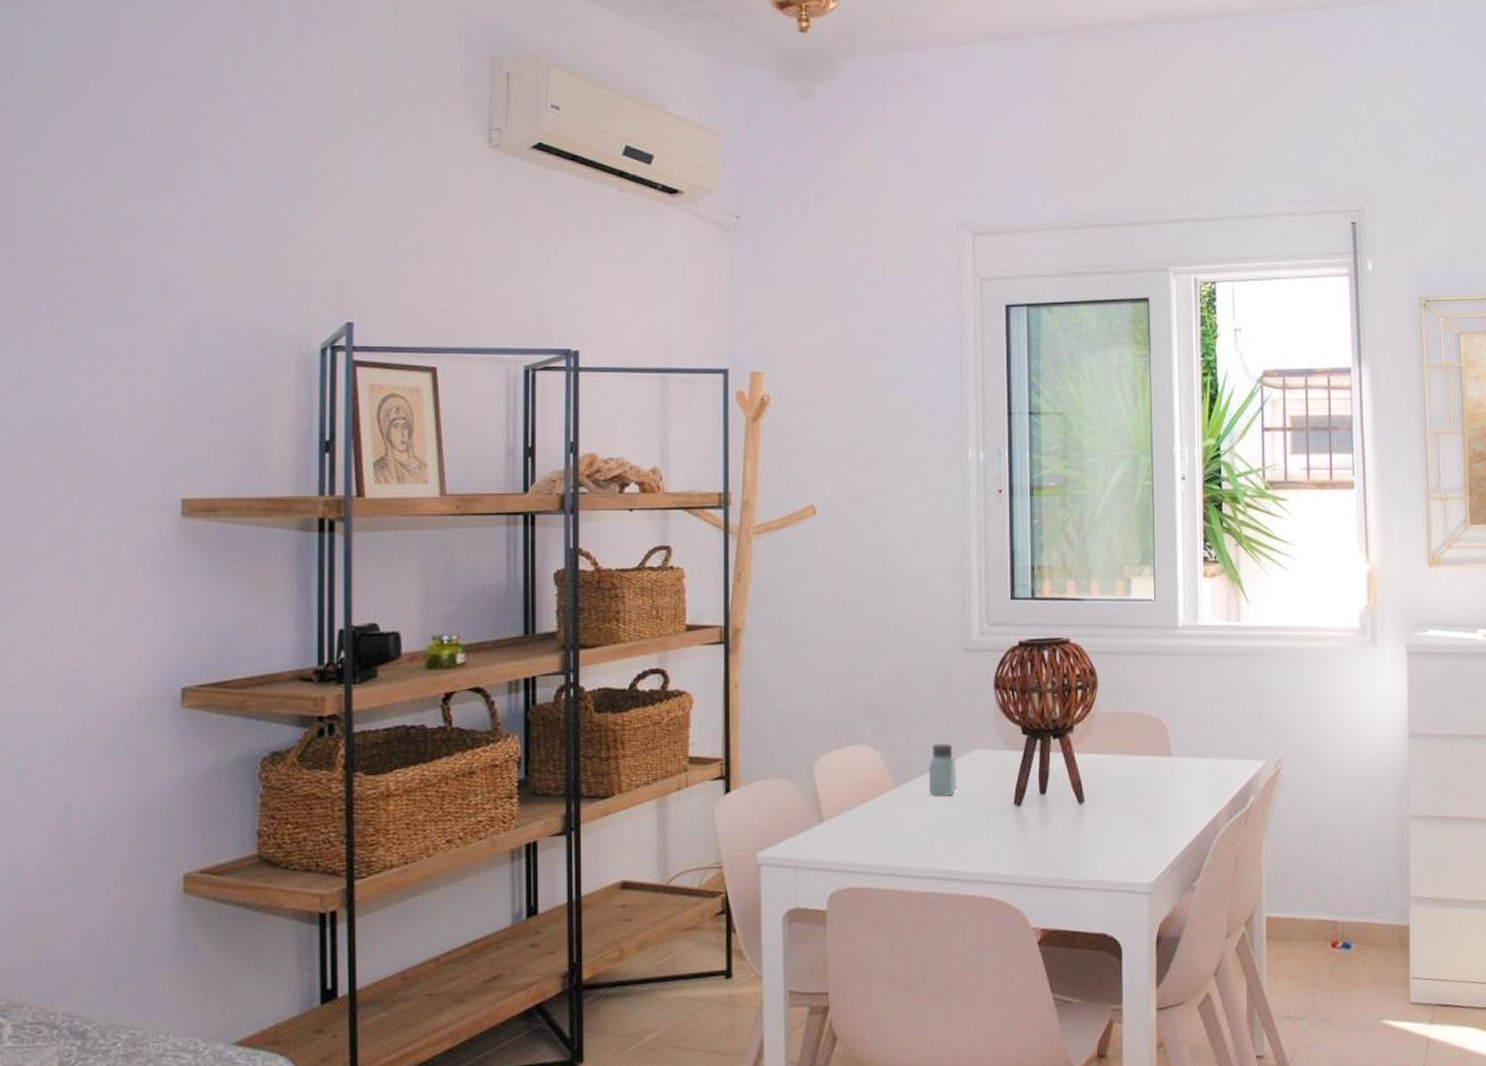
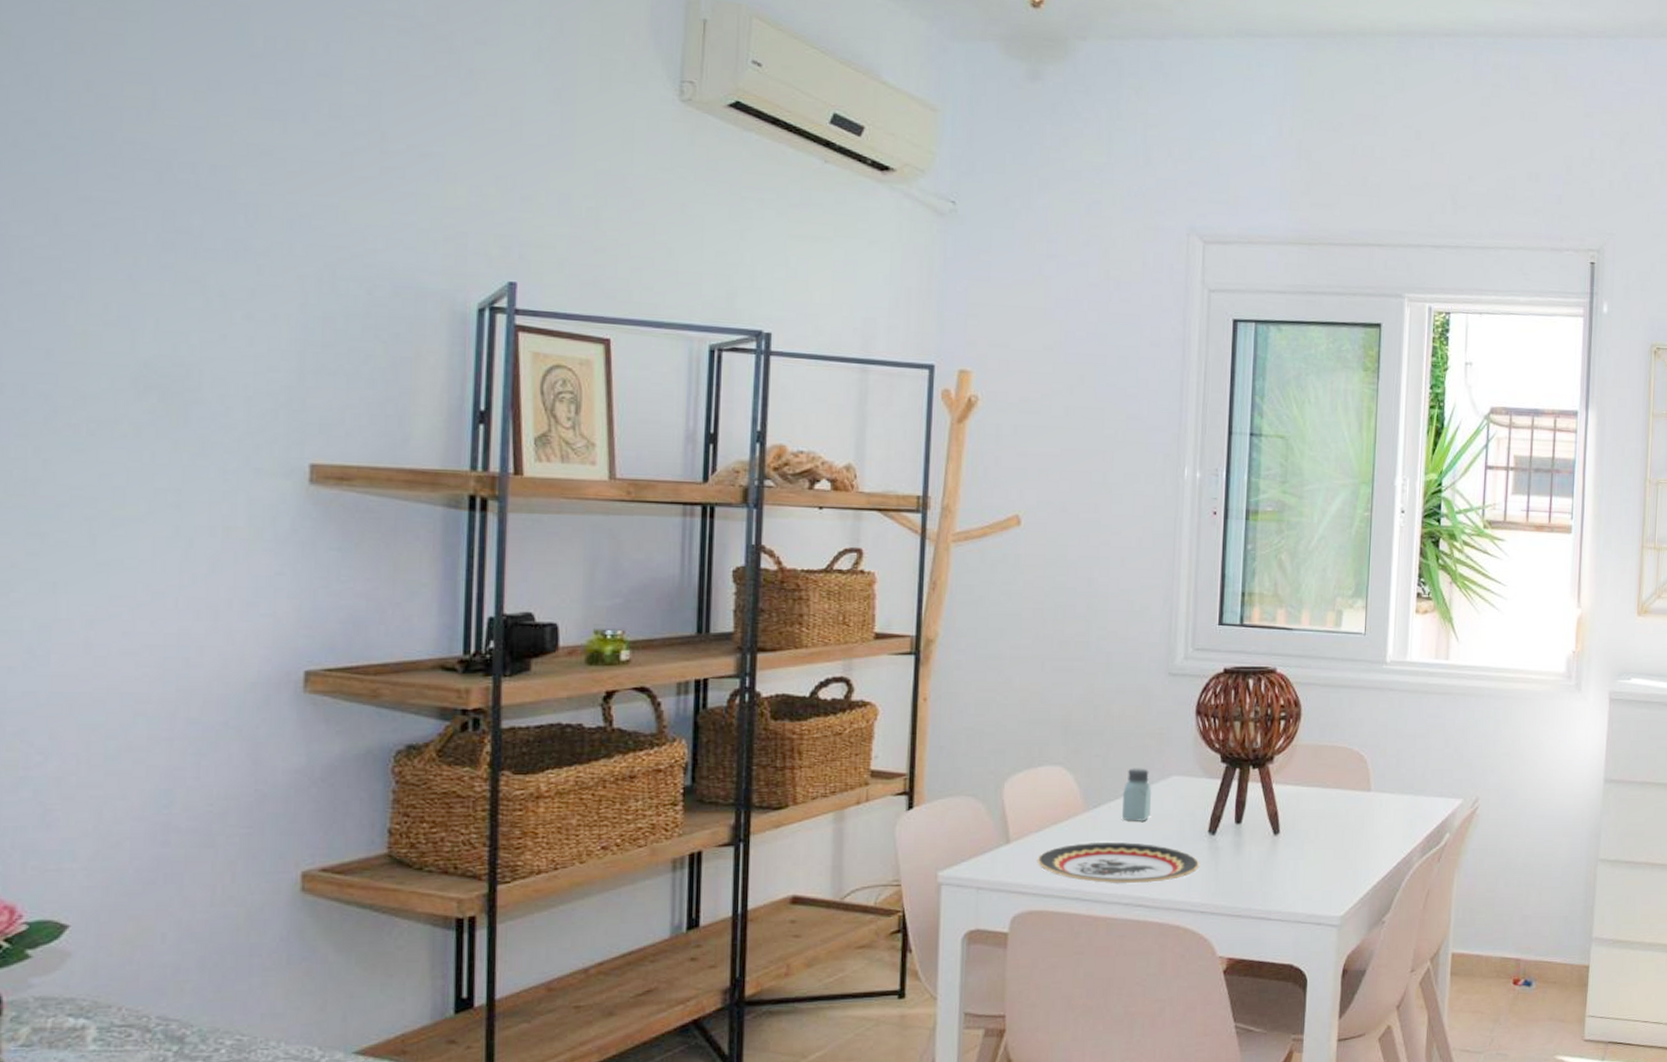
plate: none [850,817,1008,859] -> present [1037,842,1200,884]

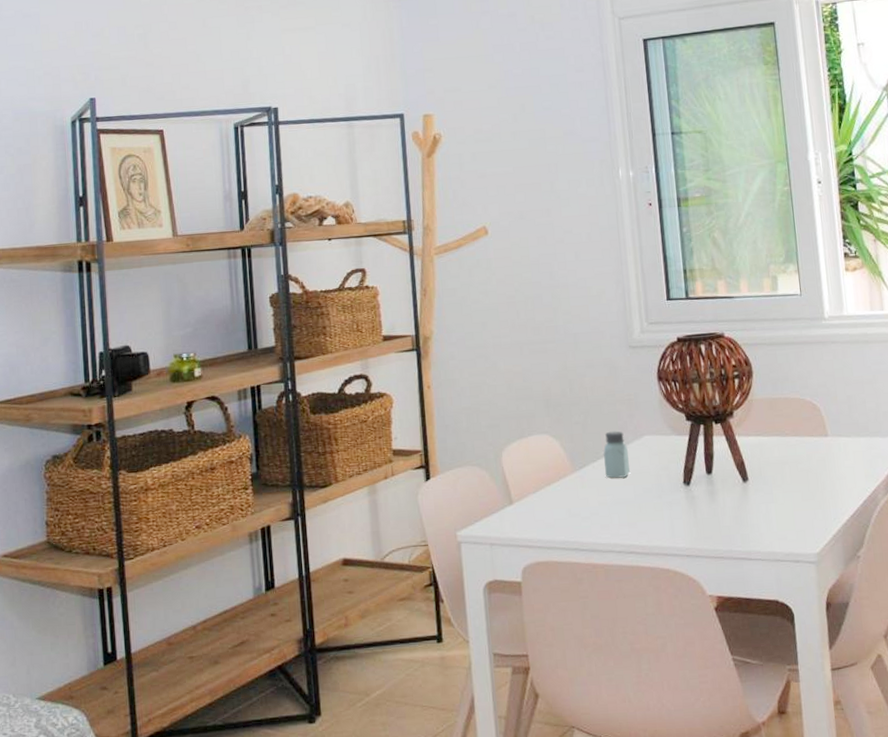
plate: present [1037,842,1200,884] -> none [537,497,680,535]

